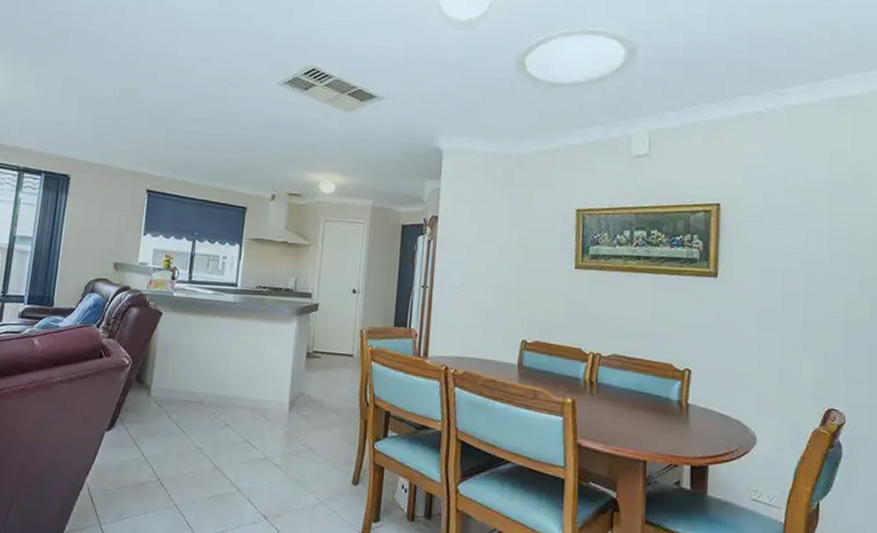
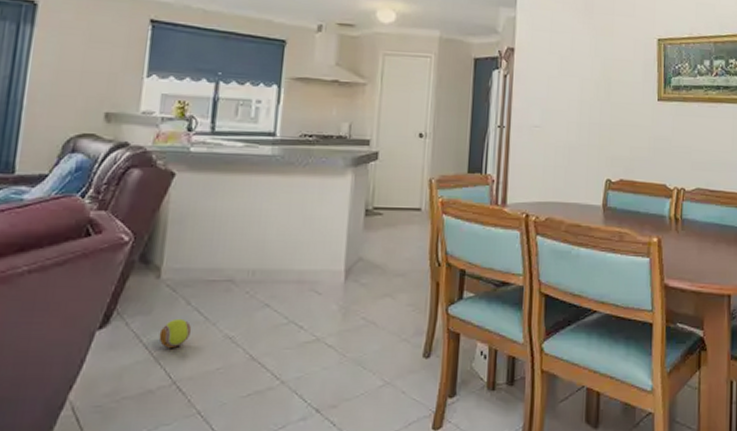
ball: none [148,428,172,452] -> present [158,318,192,348]

